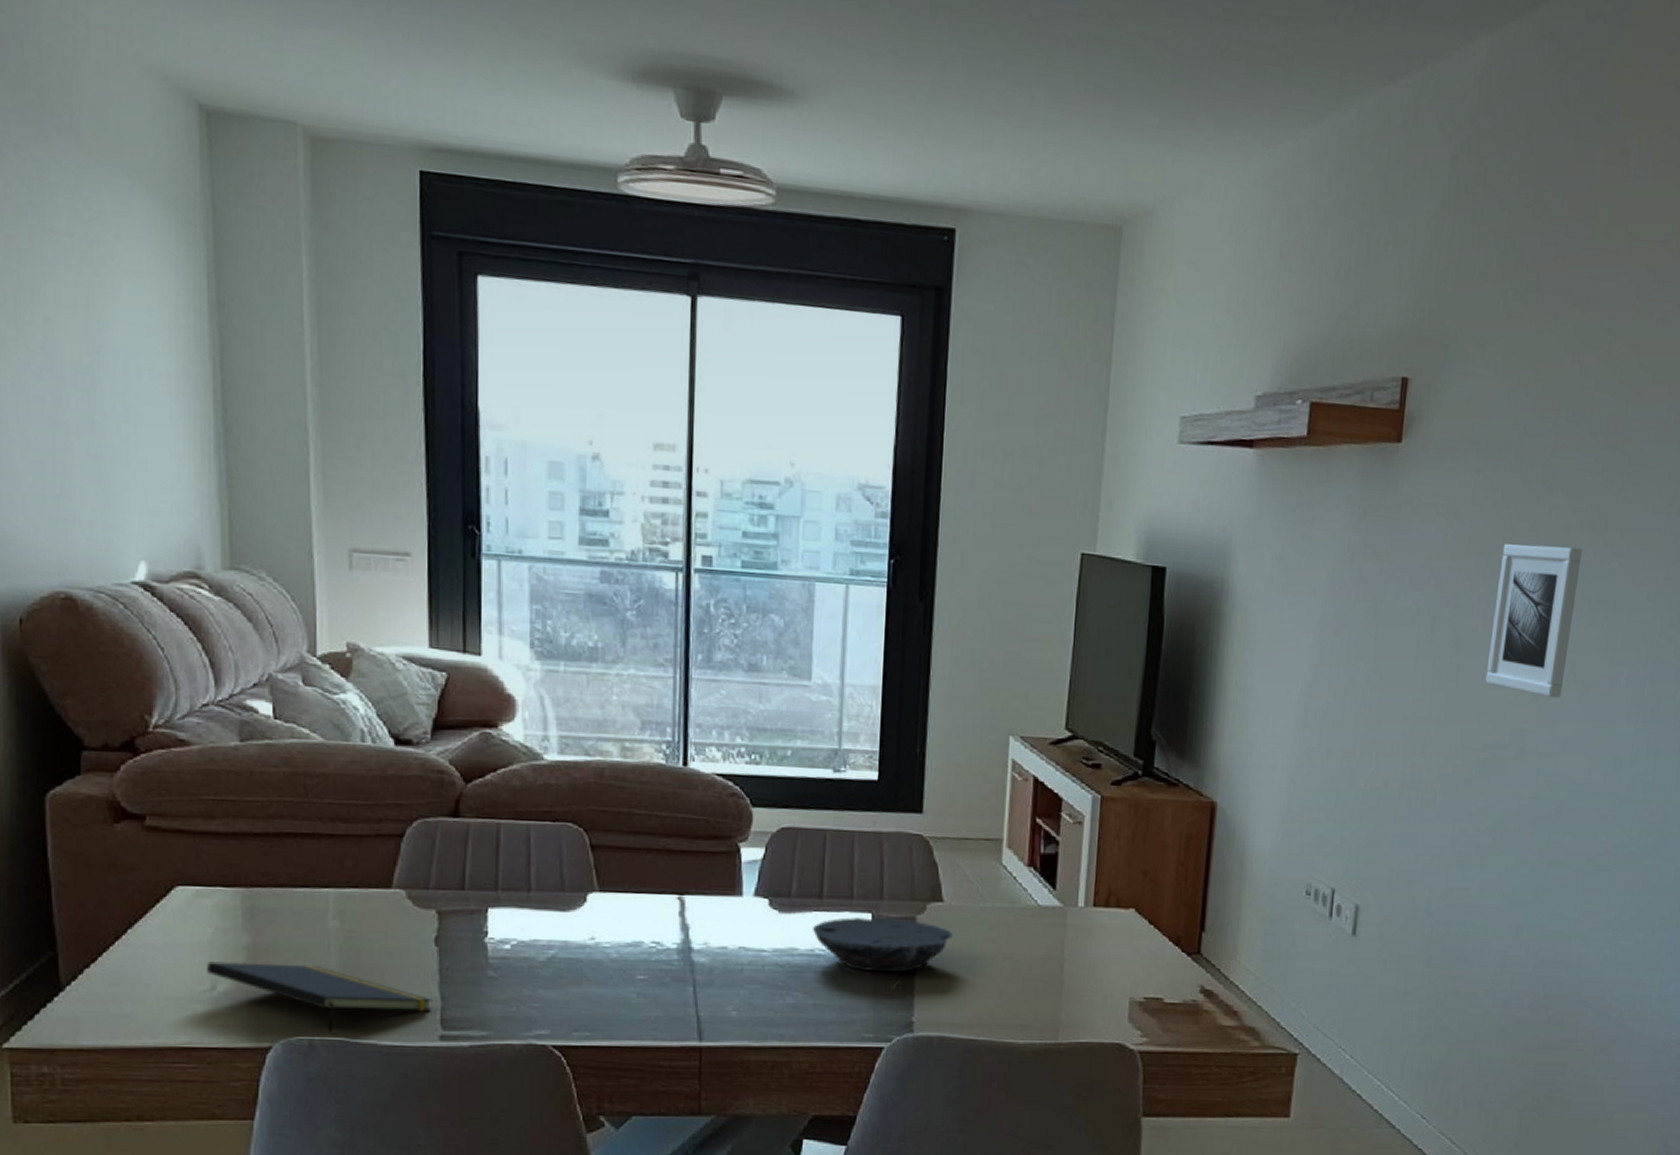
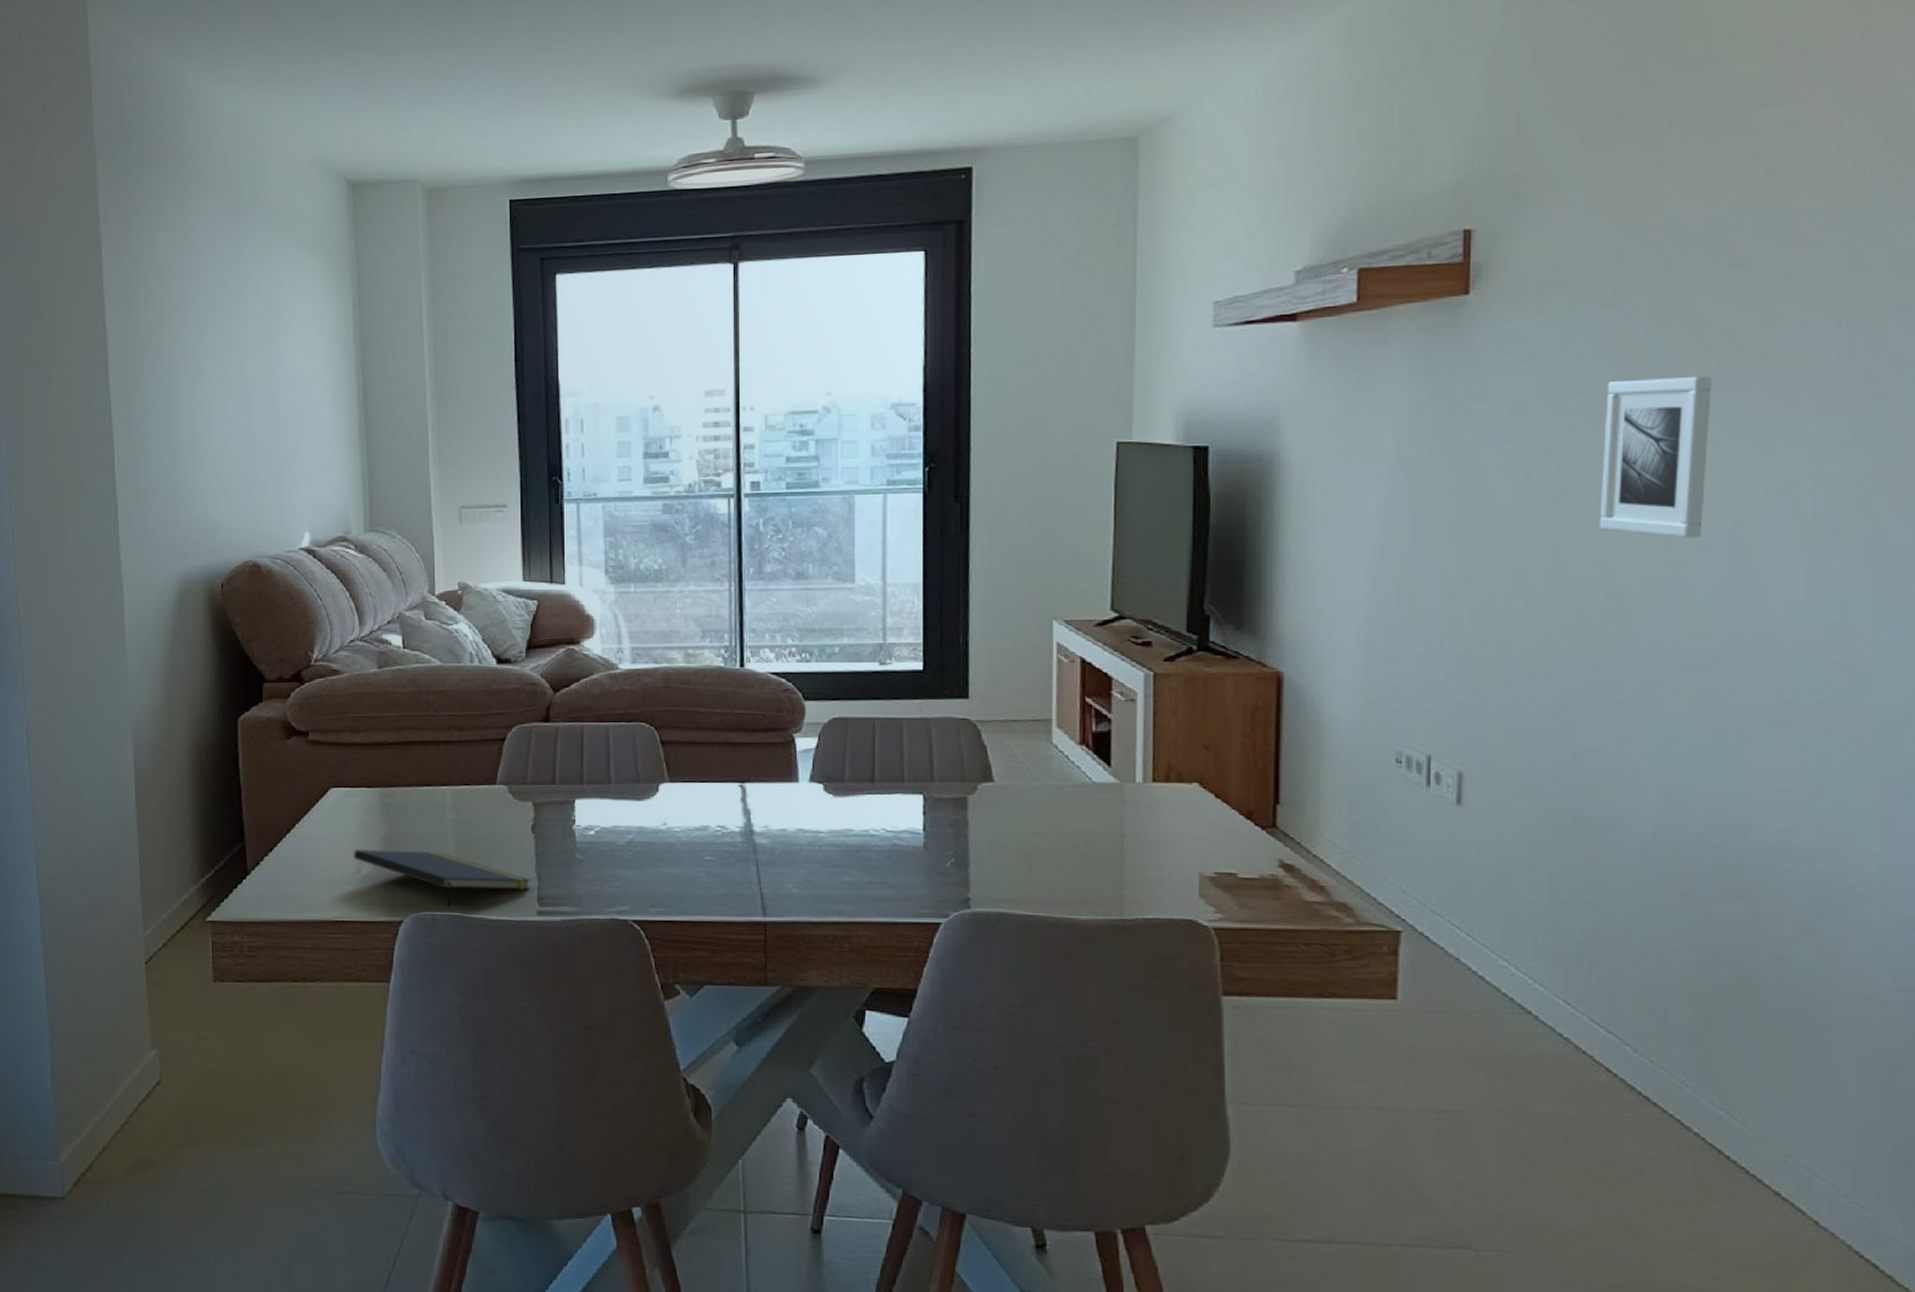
bowl: present [813,917,953,973] -> none [867,798,1006,851]

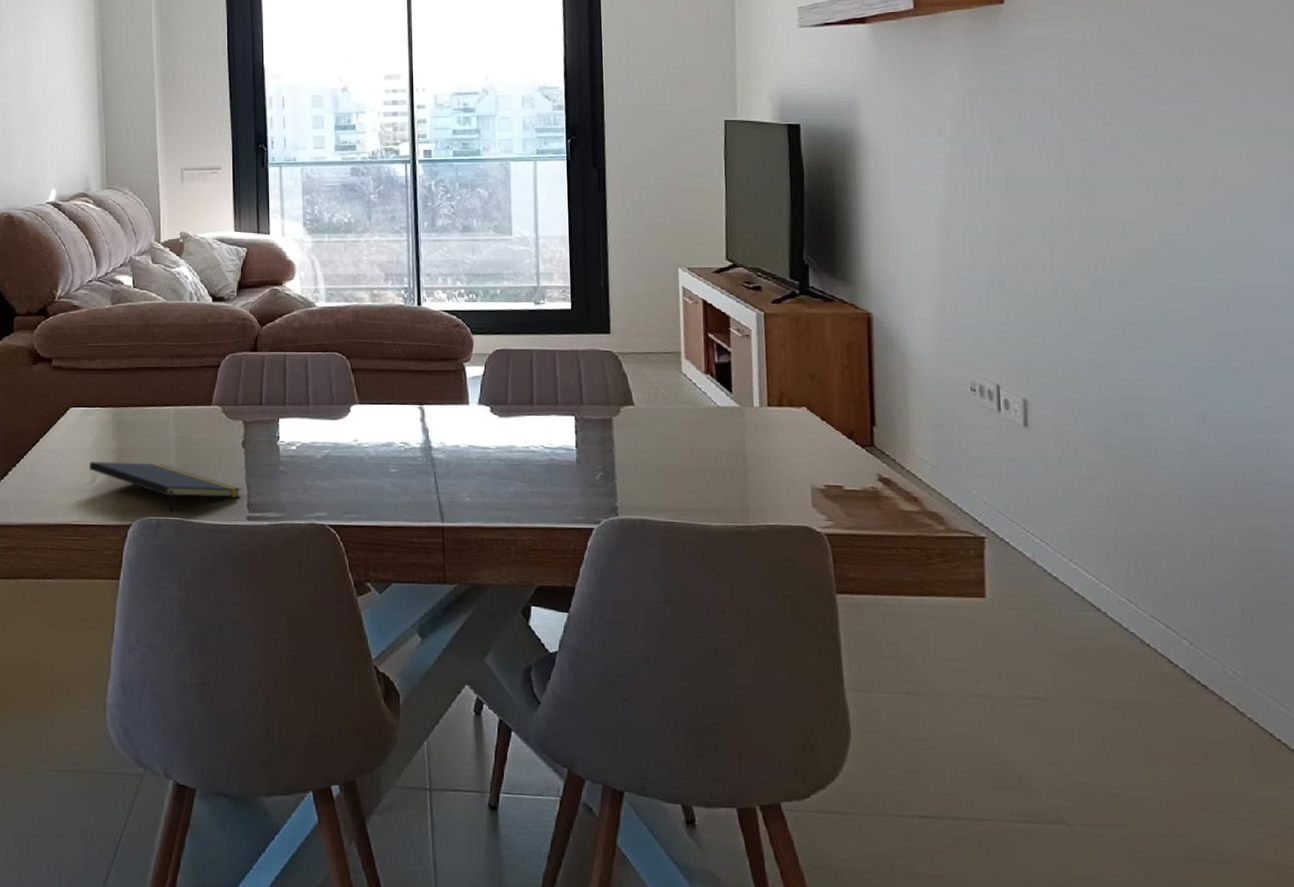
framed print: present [1599,375,1712,539] -> none [1121,71,1208,204]

